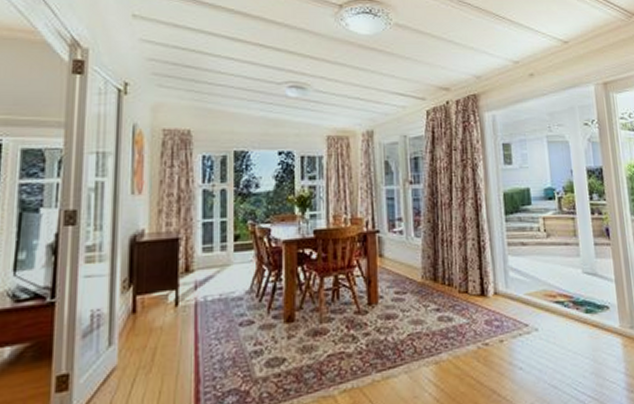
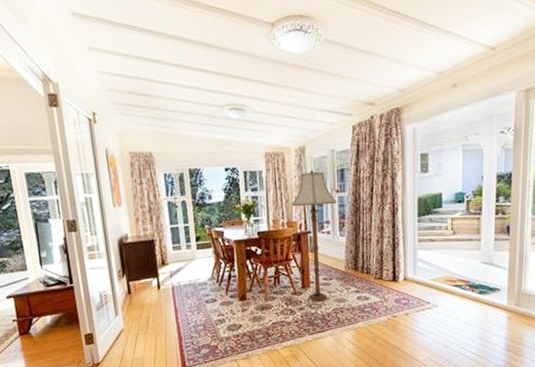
floor lamp: none [356,157,410,324] -> present [291,170,336,302]

